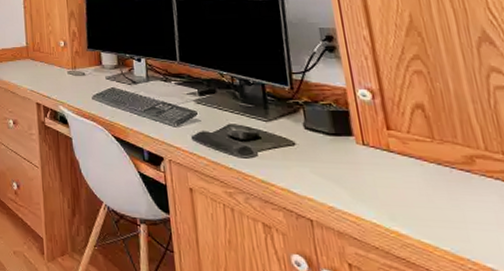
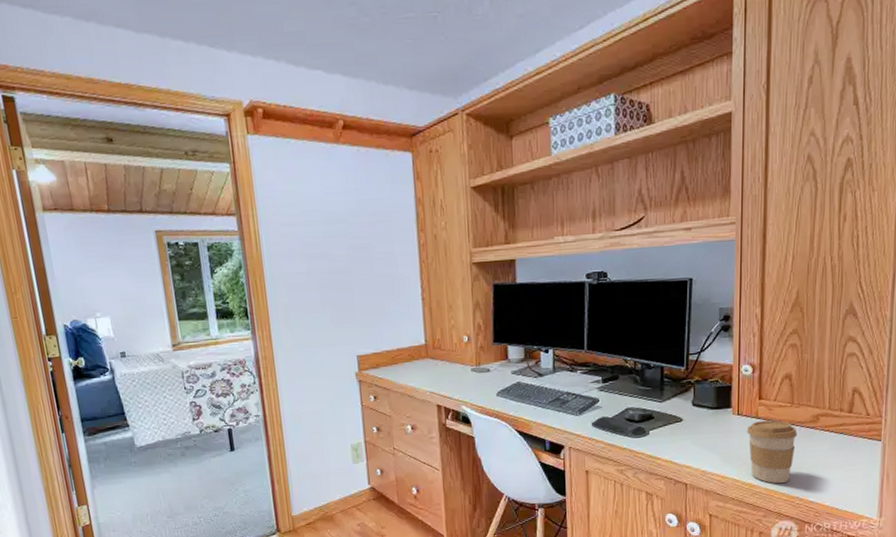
coffee cup: none [378,155,452,238] -> present [746,420,798,484]

